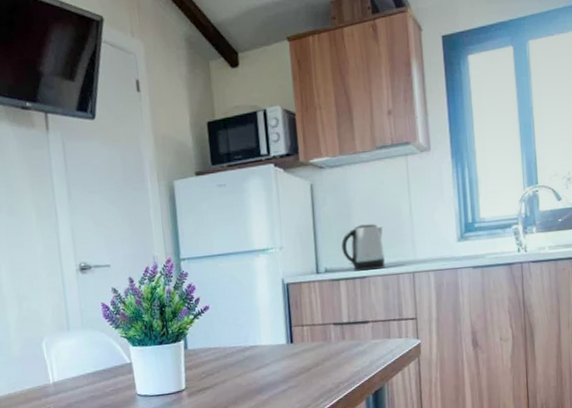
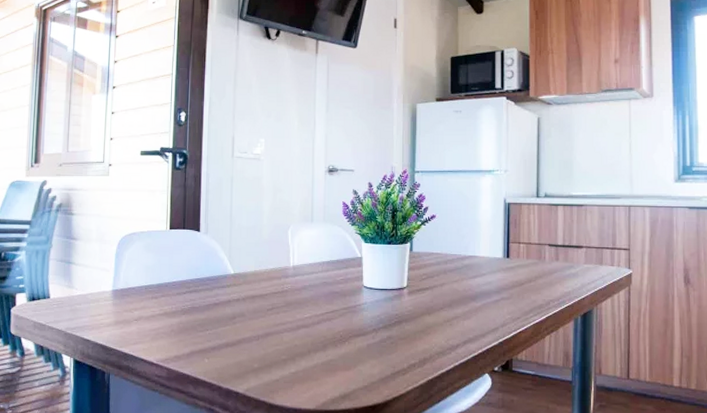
kettle: present [341,223,385,272] -> none [562,157,603,200]

